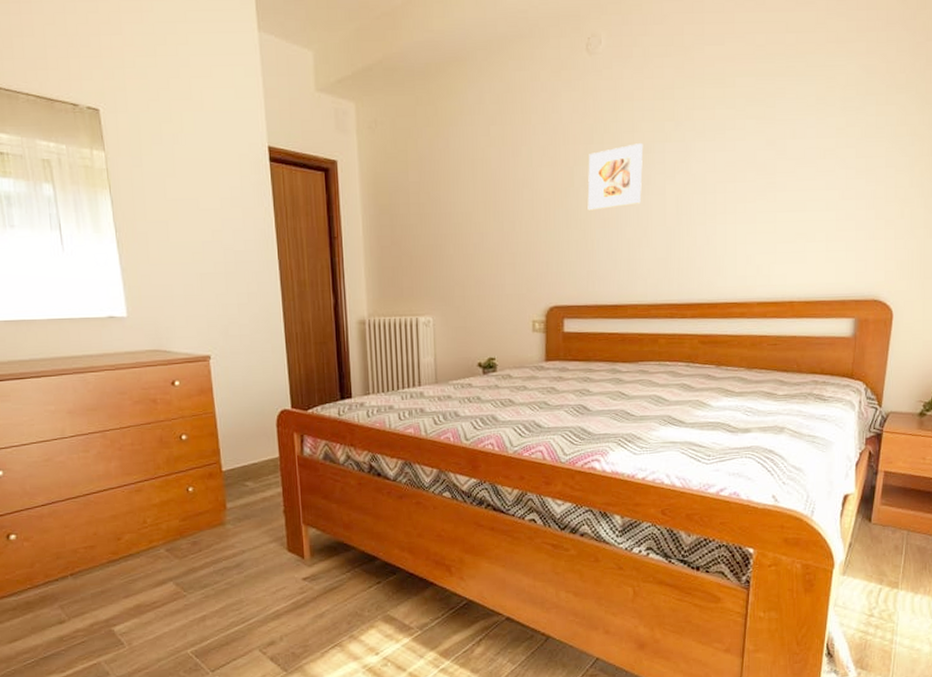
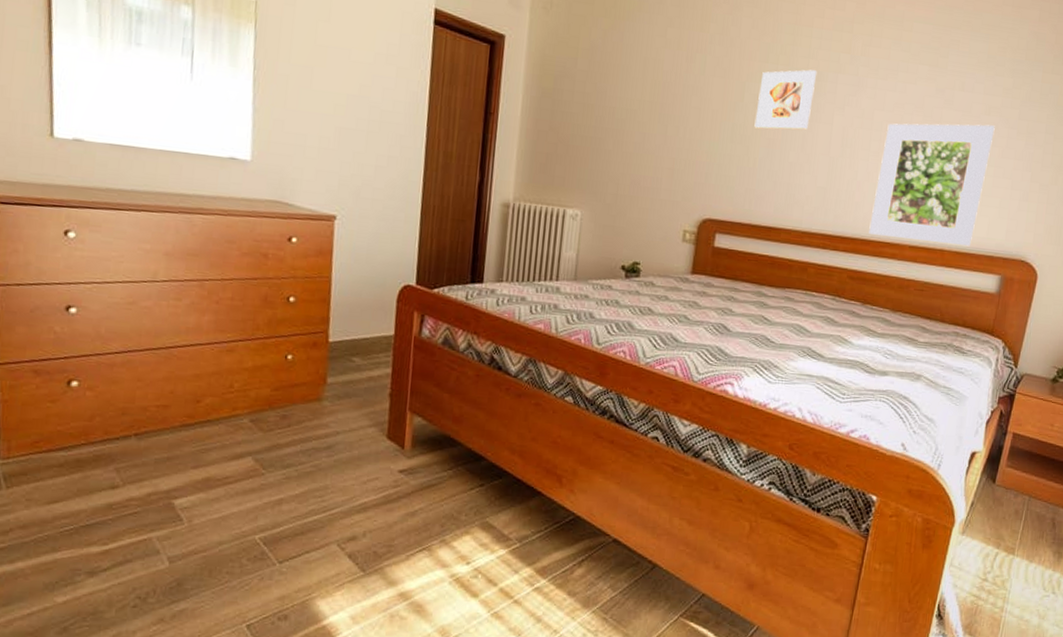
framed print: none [715,168,832,297] -> present [869,123,995,247]

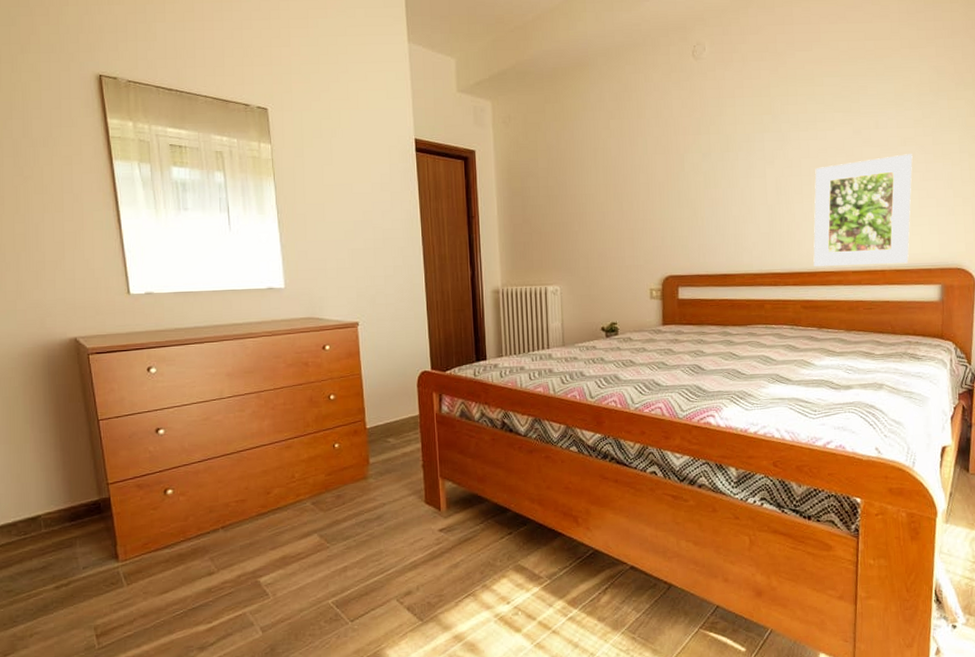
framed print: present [754,69,817,130] -> none [696,134,745,192]

